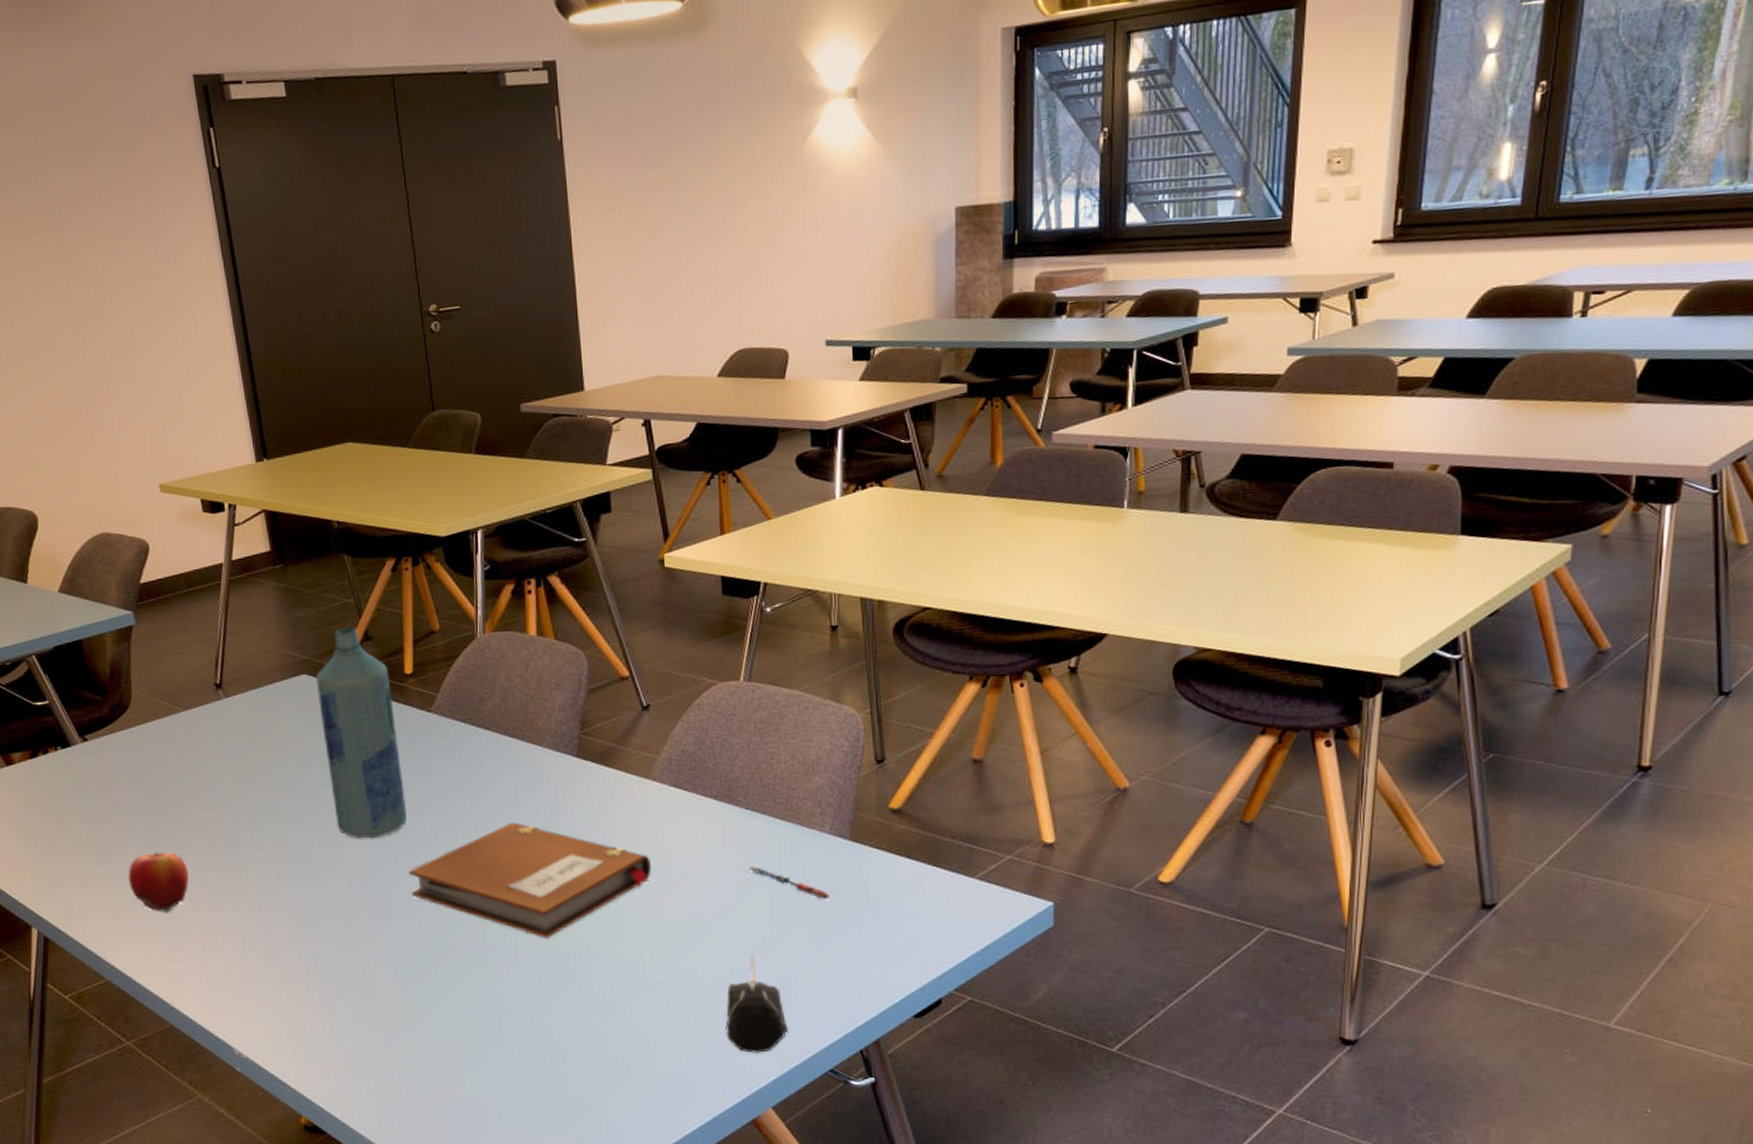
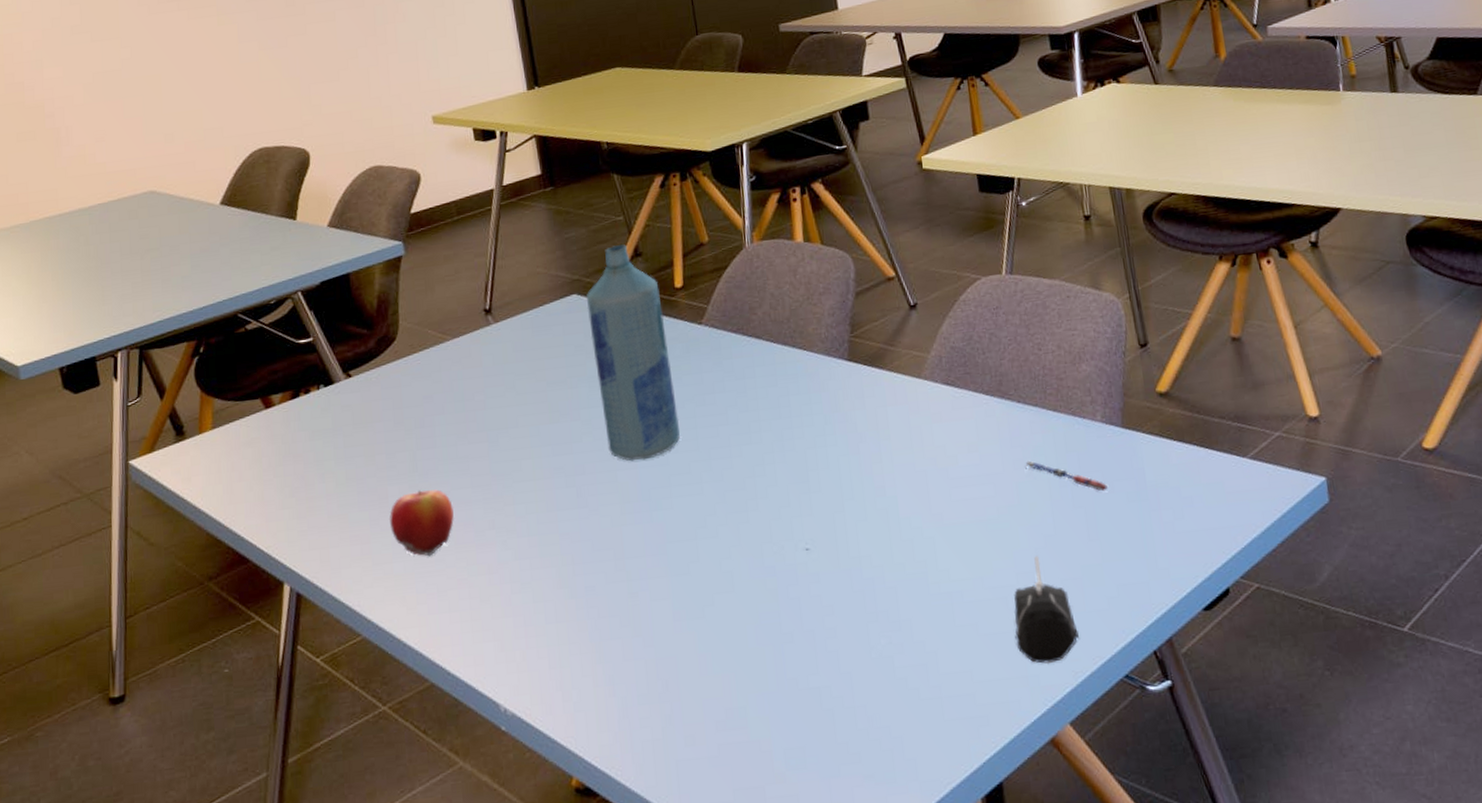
notebook: present [408,822,651,938] -> none [682,432,929,554]

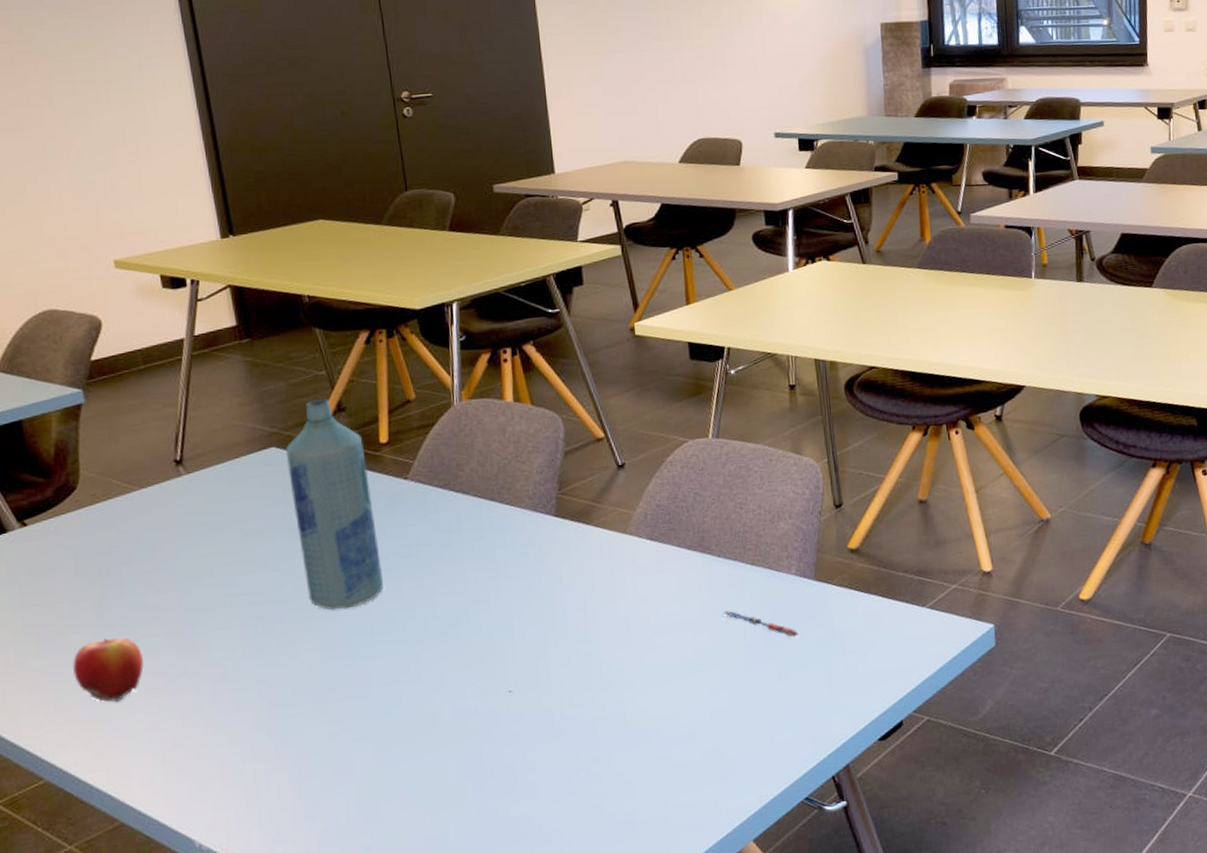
computer mouse: present [1014,556,1079,665] -> none [706,695,765,790]

